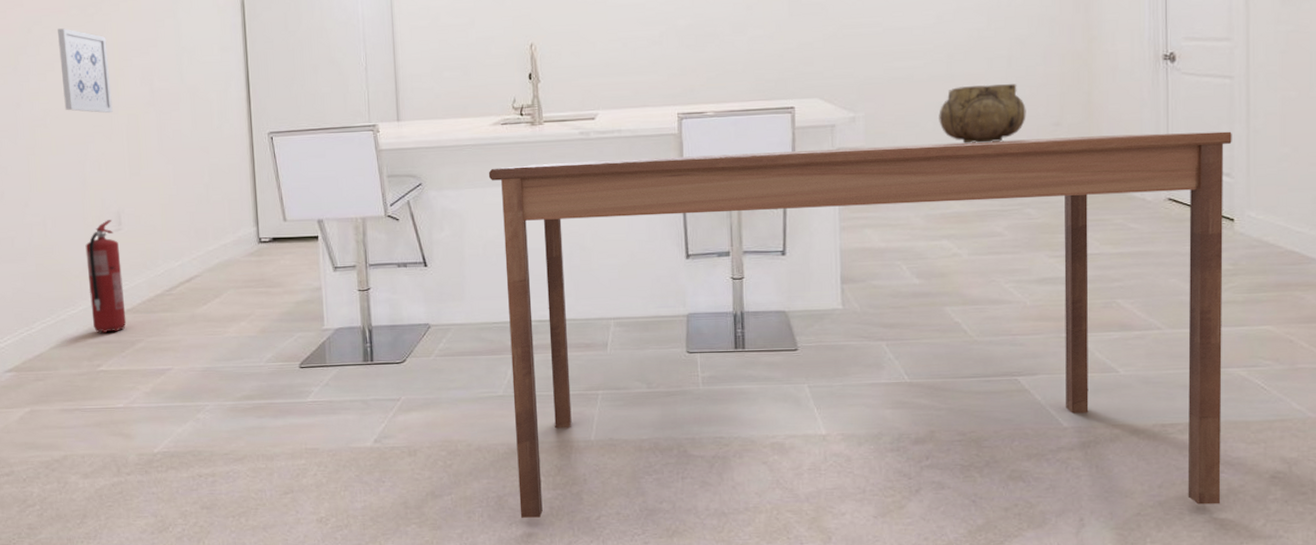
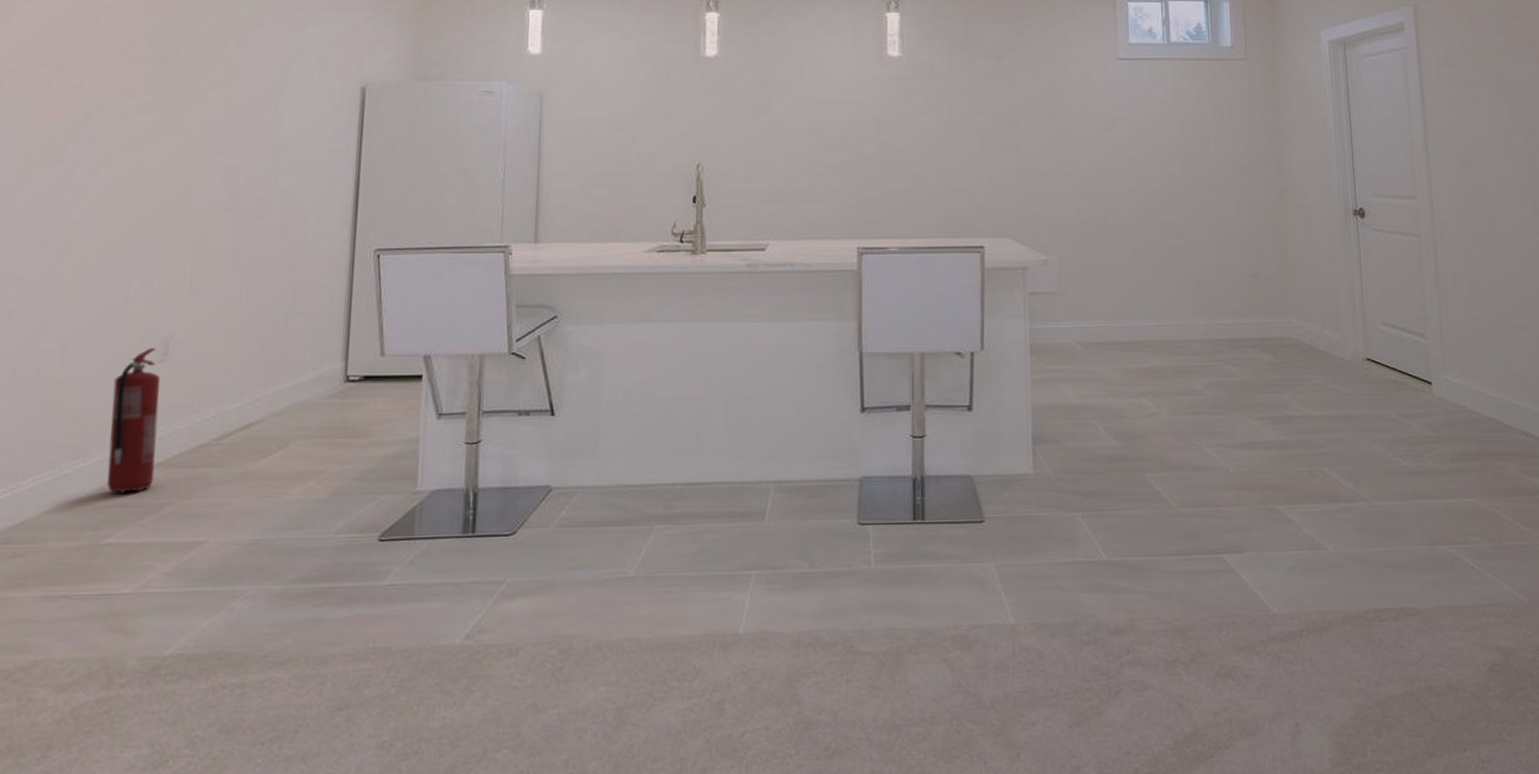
wall art: present [58,28,113,114] -> none [117,115,186,218]
dining table: present [488,131,1232,518] -> none [637,290,1441,737]
decorative bowl: present [939,84,1026,144] -> none [1134,231,1223,293]

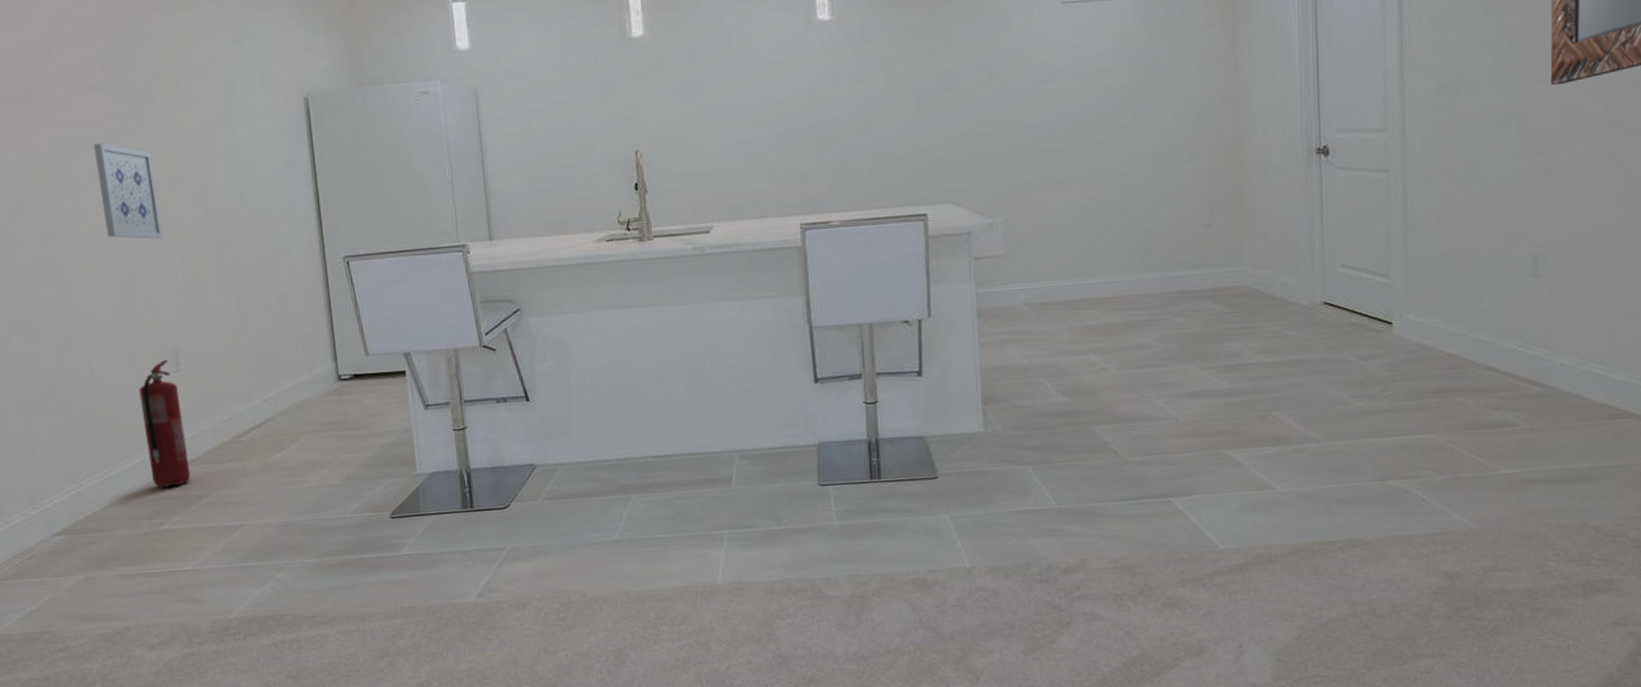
wall art: none [117,115,186,218] -> present [94,143,163,240]

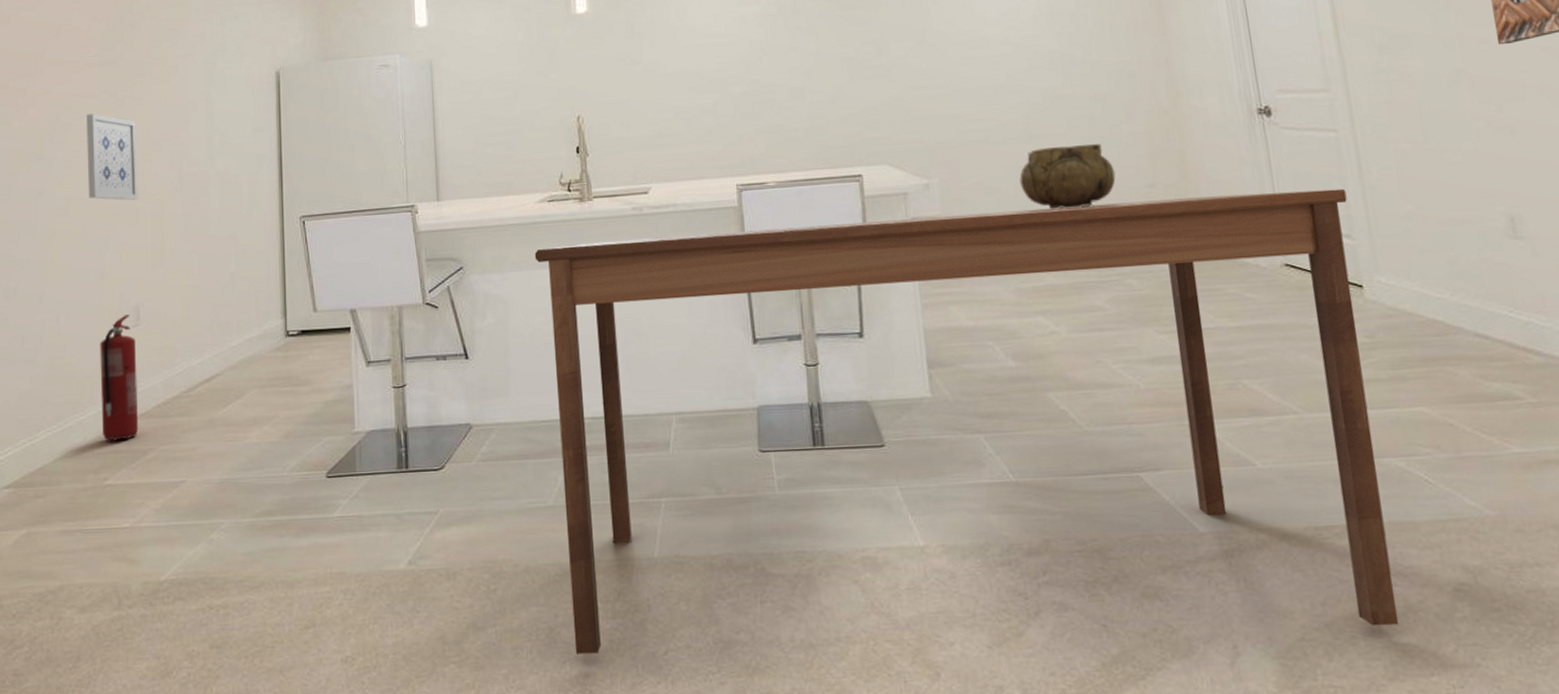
dining table: none [593,229,1389,672] -> present [534,188,1399,654]
decorative bowl: none [1082,183,1174,249] -> present [1019,144,1116,209]

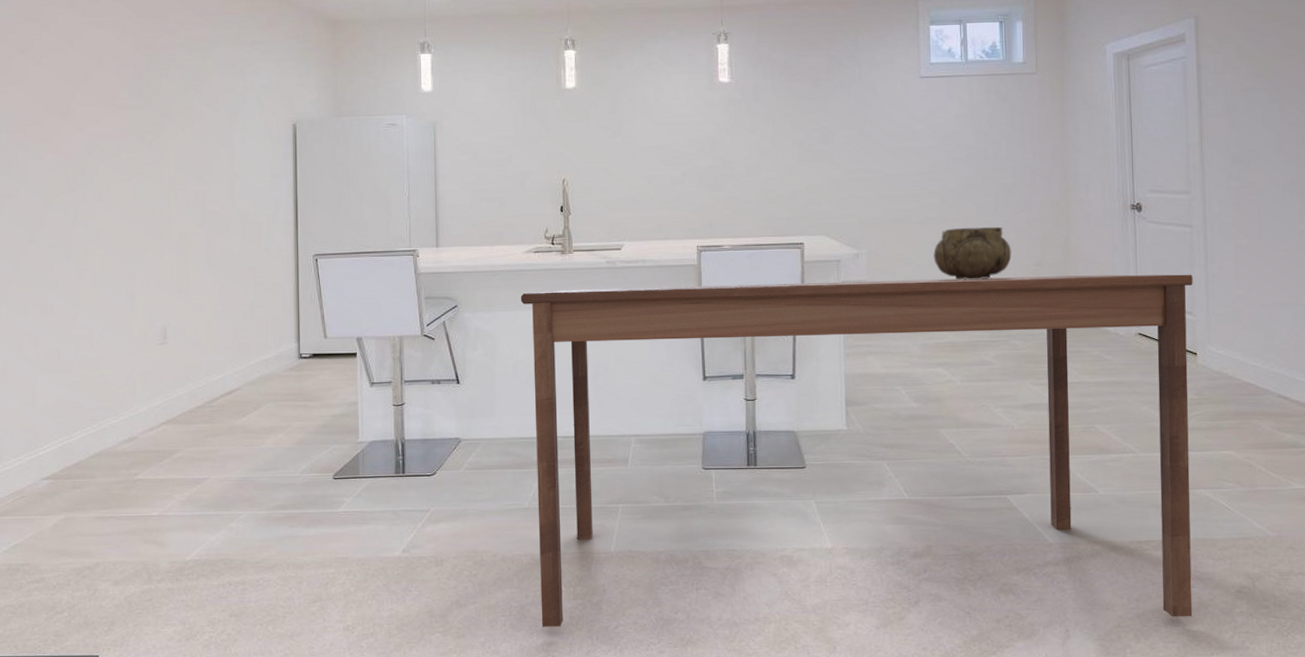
wall art: present [87,113,138,201] -> none [116,152,165,233]
fire extinguisher: present [100,314,139,441] -> none [130,334,166,442]

